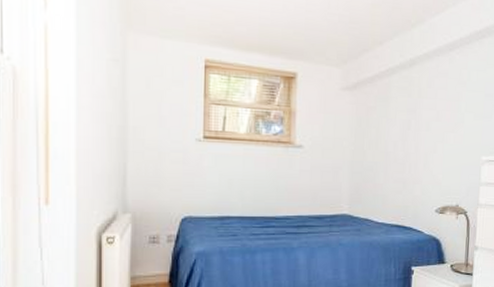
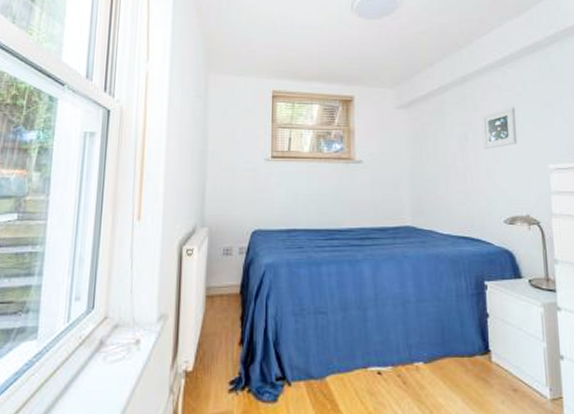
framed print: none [424,96,459,139] -> present [482,107,518,149]

